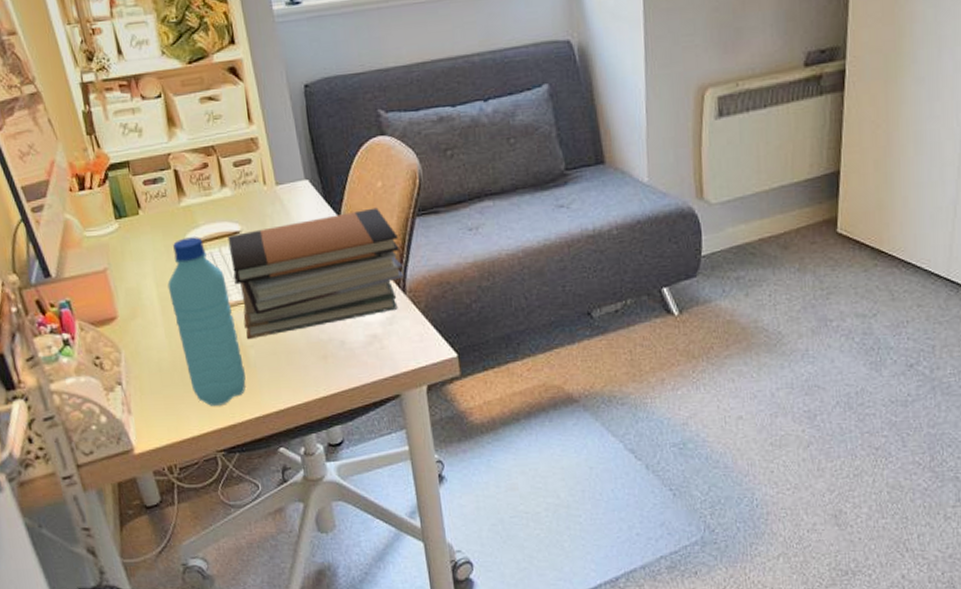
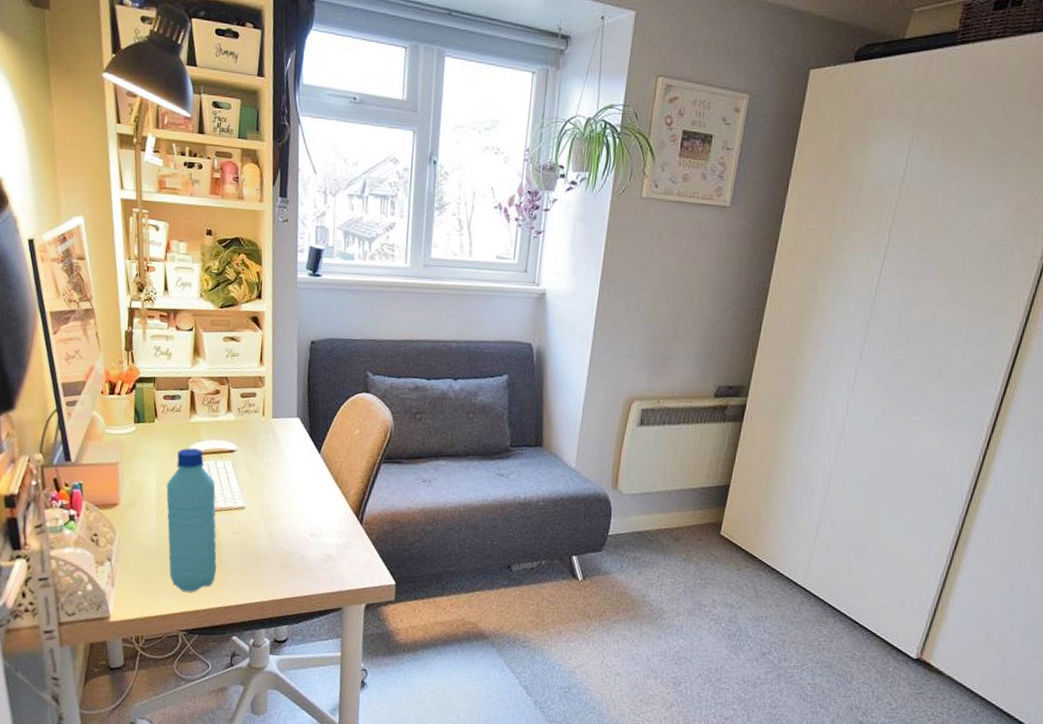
book stack: present [227,207,405,340] -> none [222,450,365,541]

